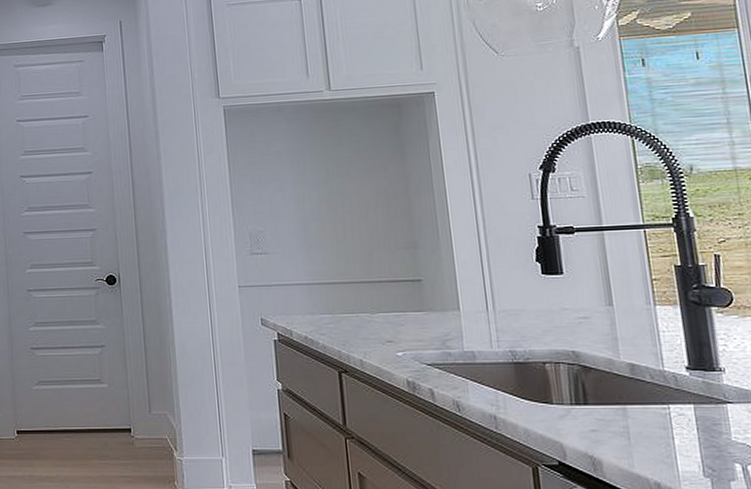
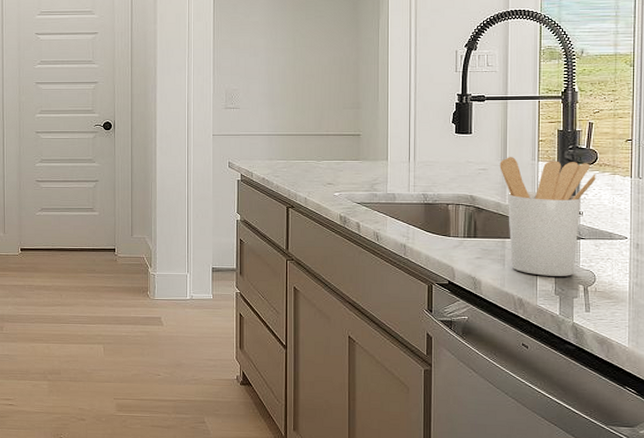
utensil holder: none [604,301,736,452] -> present [499,157,596,276]

